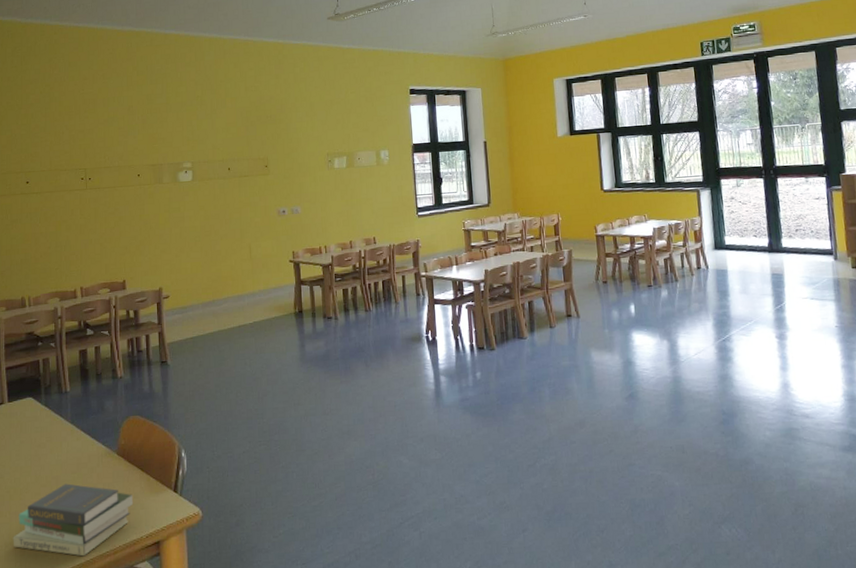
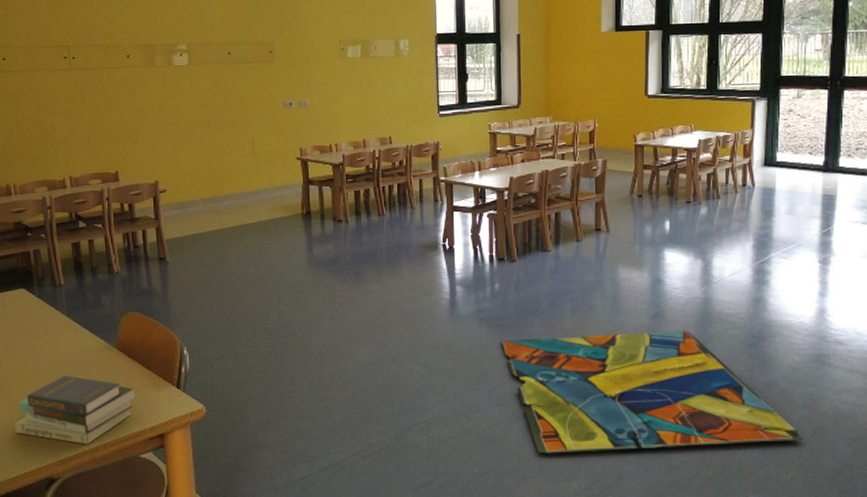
play mat: none [485,411,786,545] -> present [500,331,804,454]

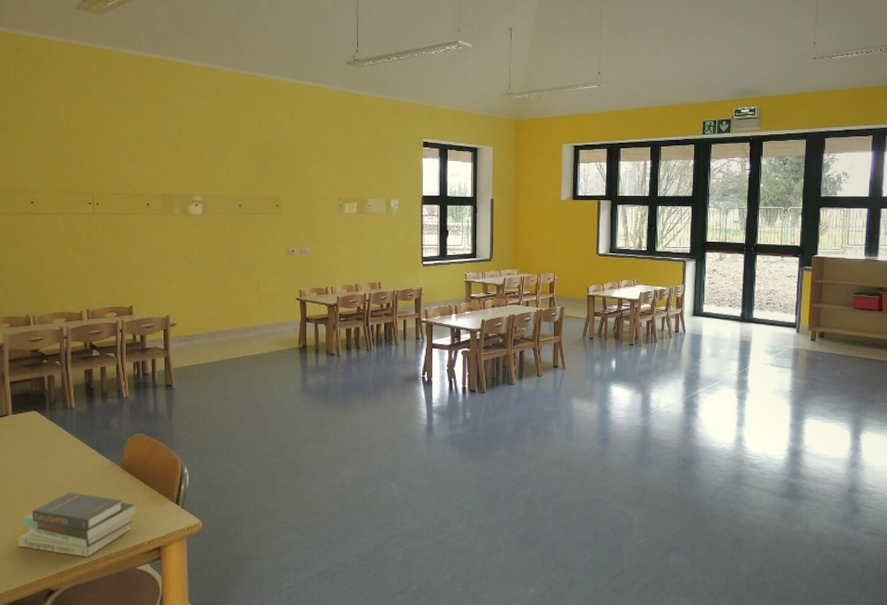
play mat: present [500,331,804,454] -> none [470,455,725,563]

